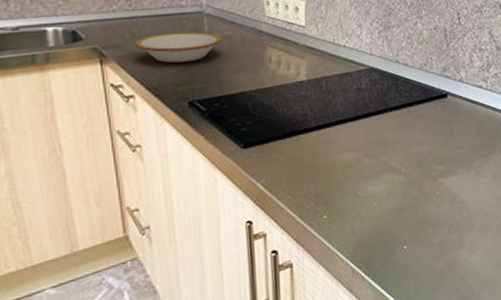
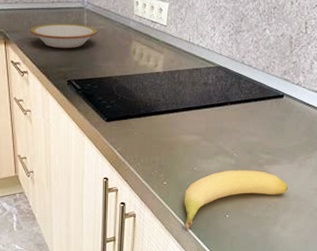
banana: none [350,185,469,273] -> present [184,170,289,229]

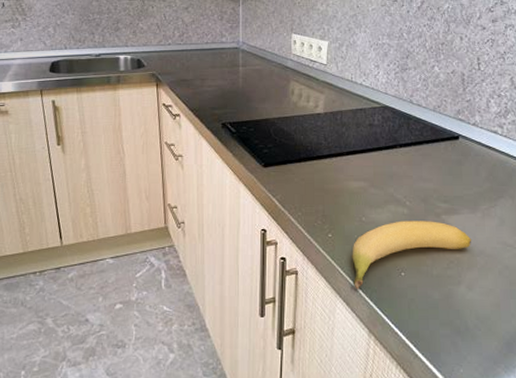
bowl: present [30,23,98,49] -> none [183,64,254,91]

